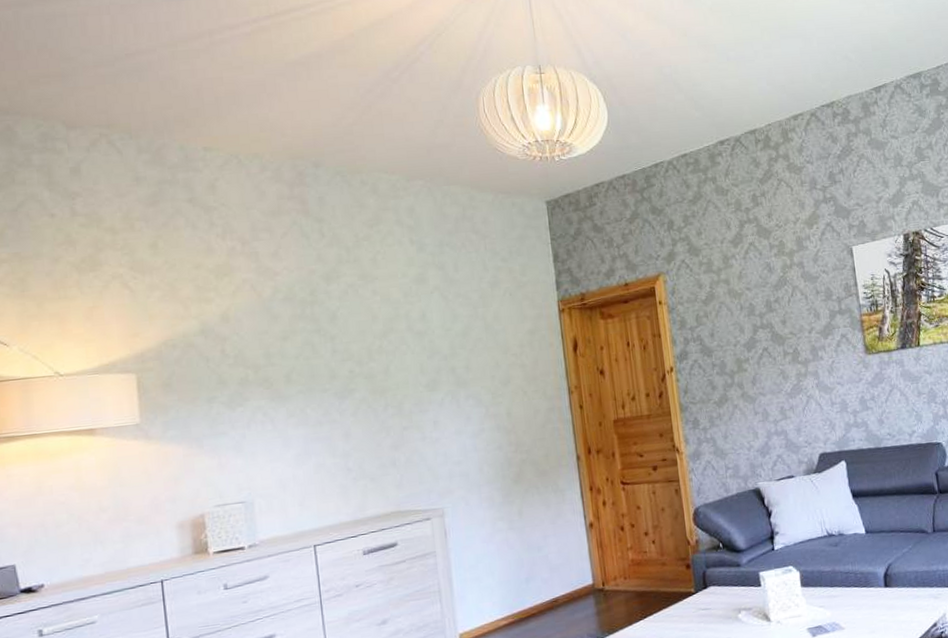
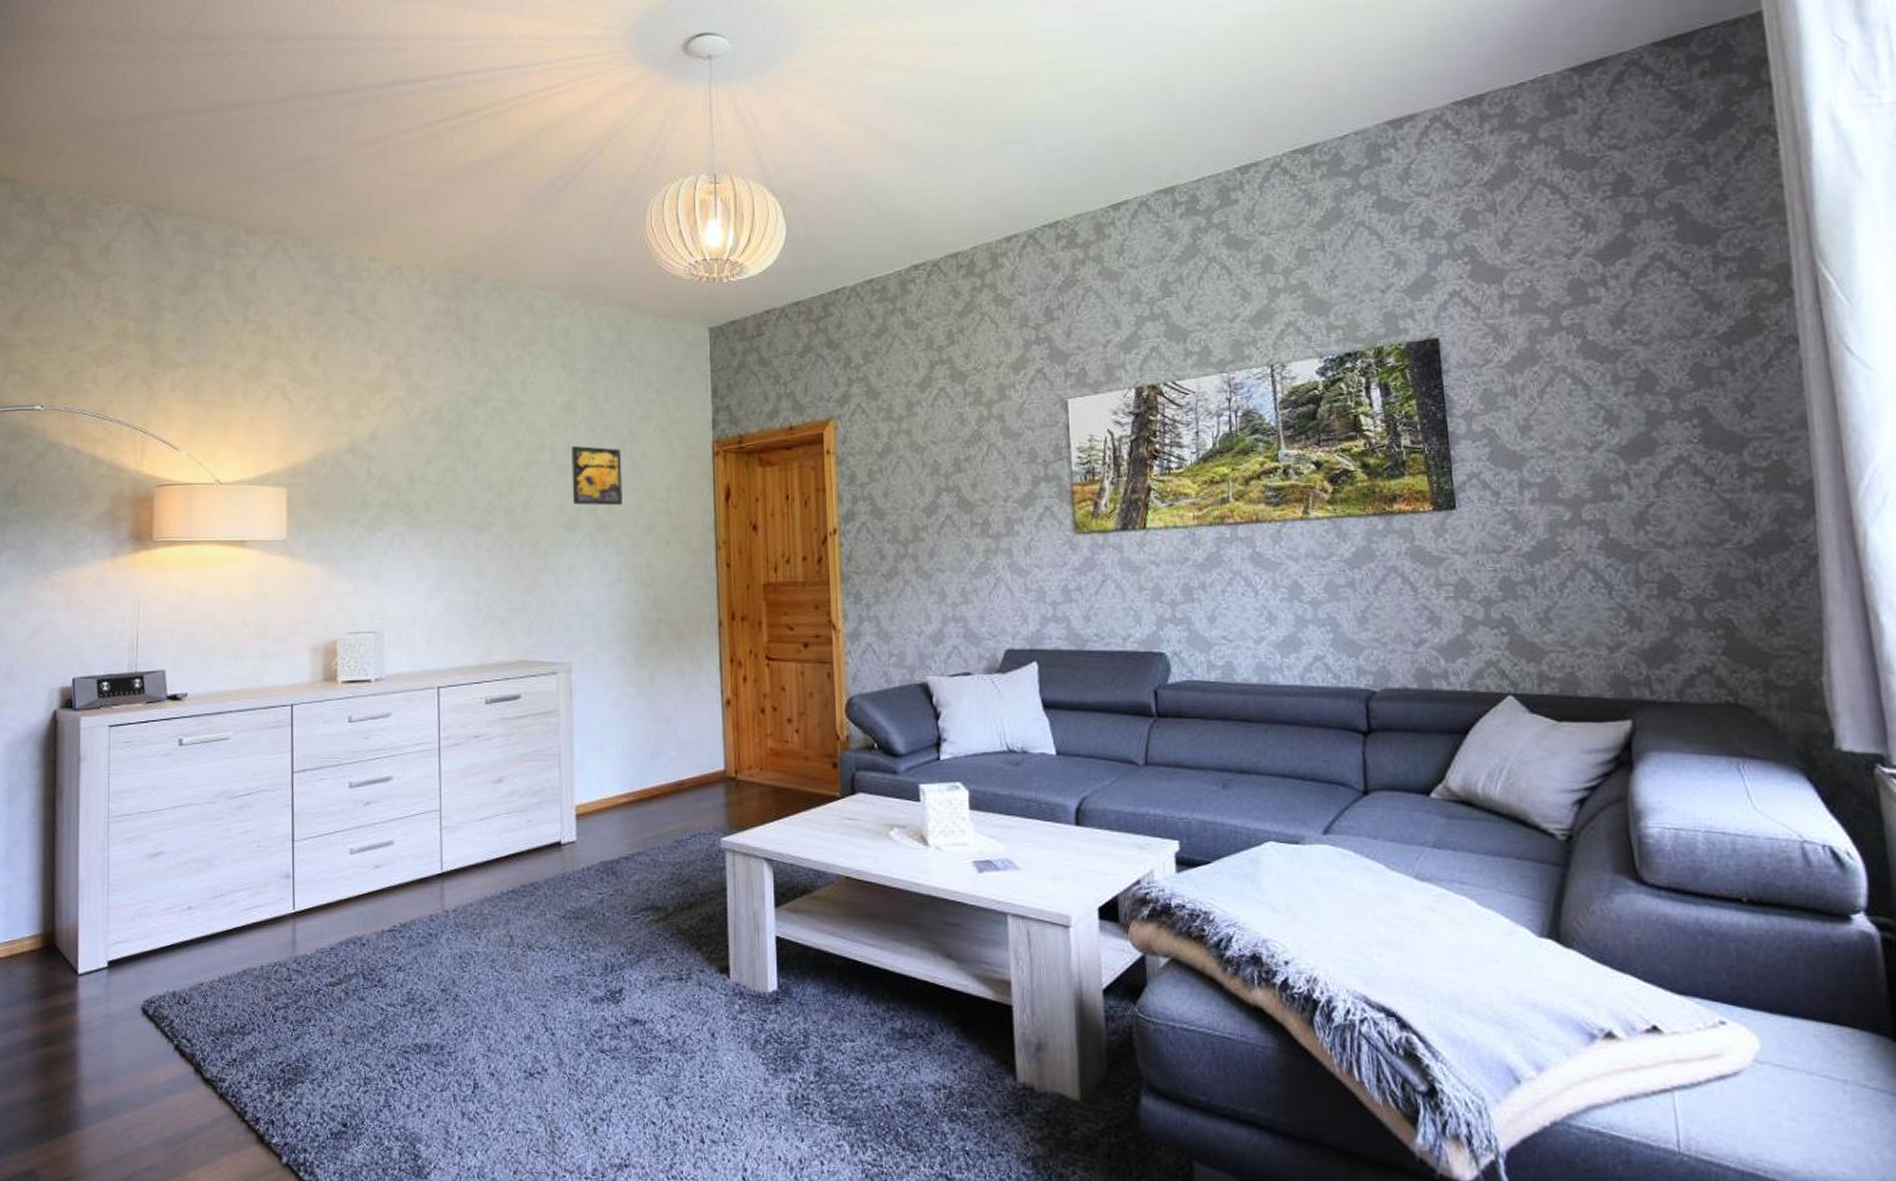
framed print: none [426,312,480,366] -> present [572,446,622,506]

